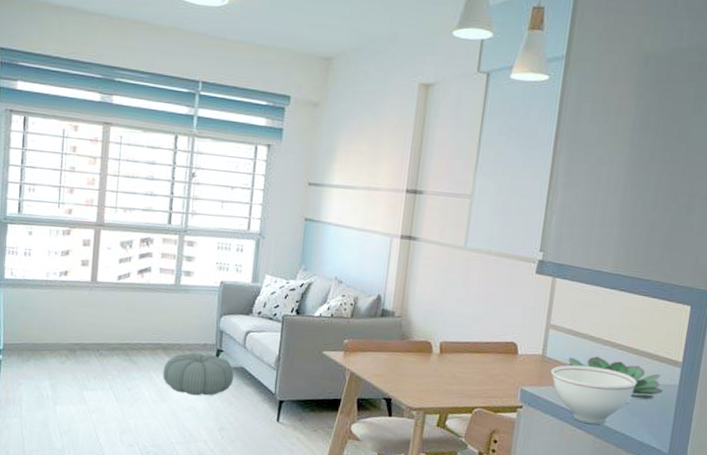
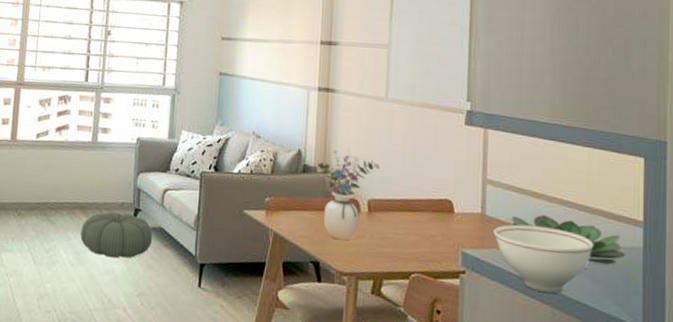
bouquet: none [396,293,454,379] -> present [318,147,380,241]

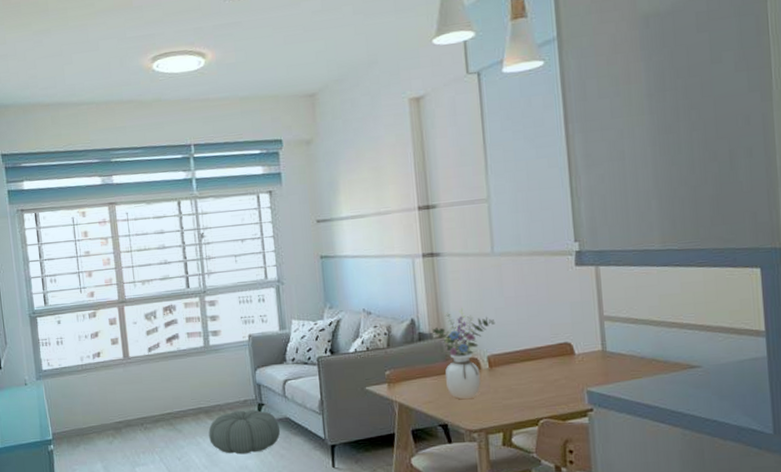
bowl: present [493,224,594,293] -> none [616,352,718,416]
succulent plant: present [512,215,625,265] -> none [633,341,750,380]

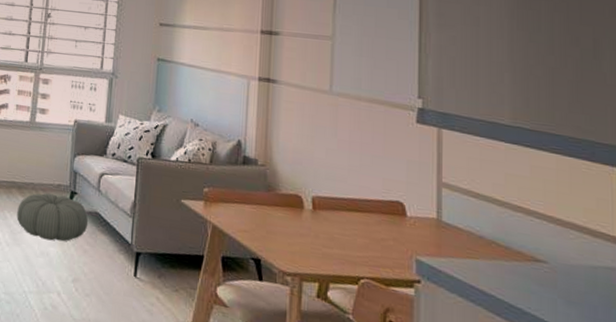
bouquet: present [433,308,496,400] -> none [259,140,325,238]

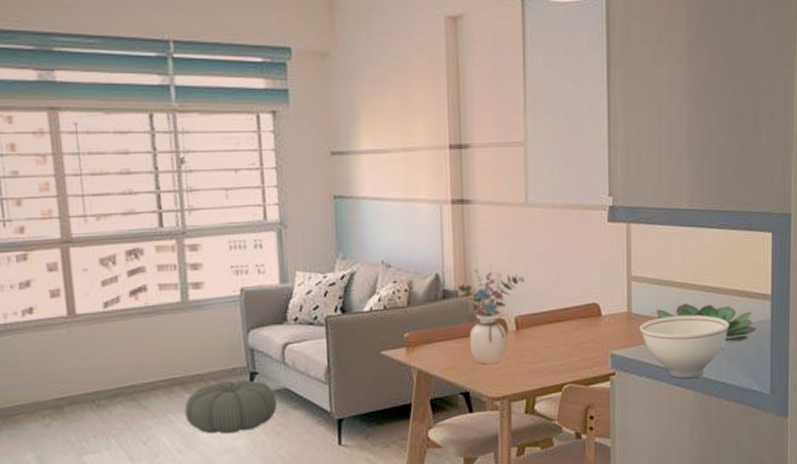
bouquet: none [259,140,325,238] -> present [459,263,525,365]
bowl: none [451,233,567,313] -> present [640,315,729,379]
succulent plant: none [471,224,604,286] -> present [656,303,756,343]

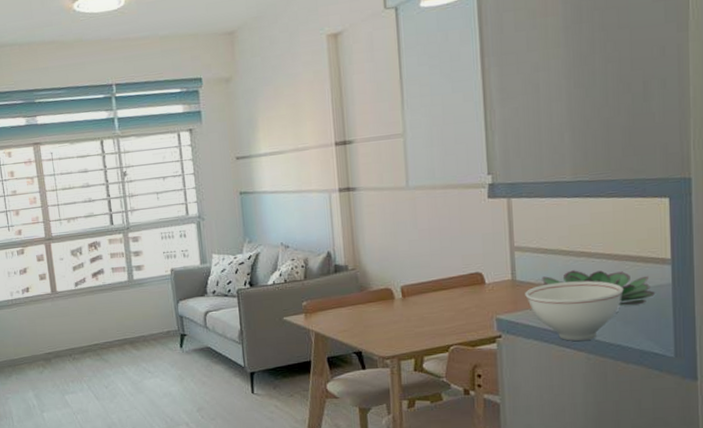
pouf: present [185,379,278,434] -> none [134,340,202,382]
bouquet: present [459,263,525,365] -> none [348,240,409,328]

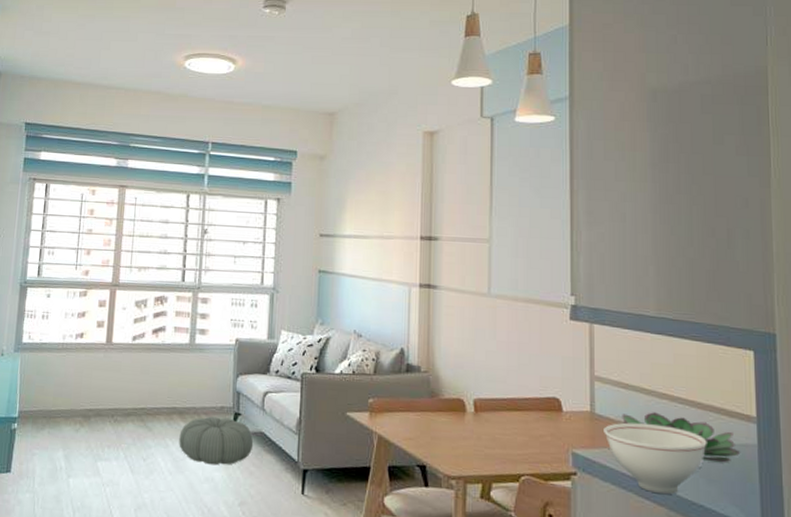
pouf: none [134,340,202,382] -> present [179,416,254,465]

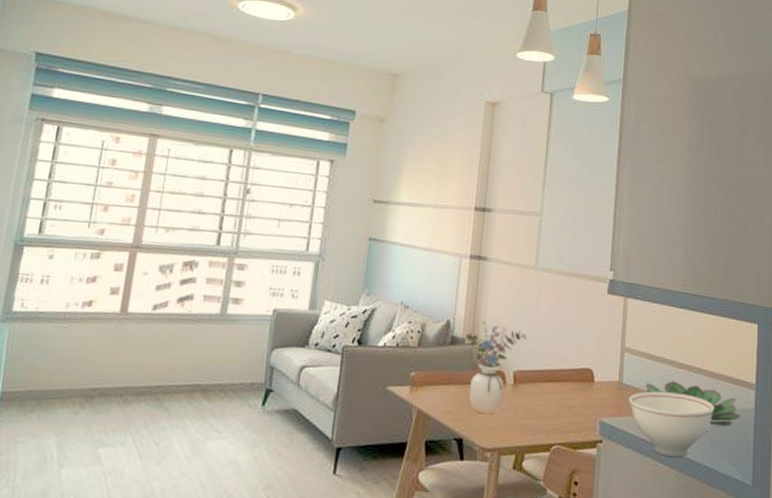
pouf: present [179,416,254,465] -> none [199,393,285,447]
bouquet: none [422,345,485,442] -> present [466,317,527,415]

